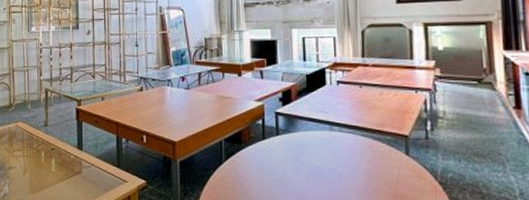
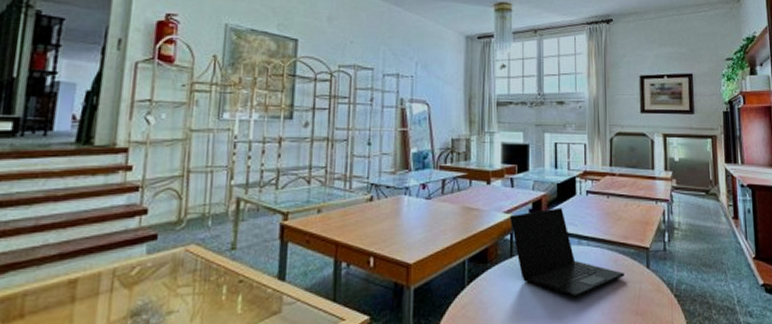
laptop: none [260,97,380,179] -> present [509,208,624,298]

